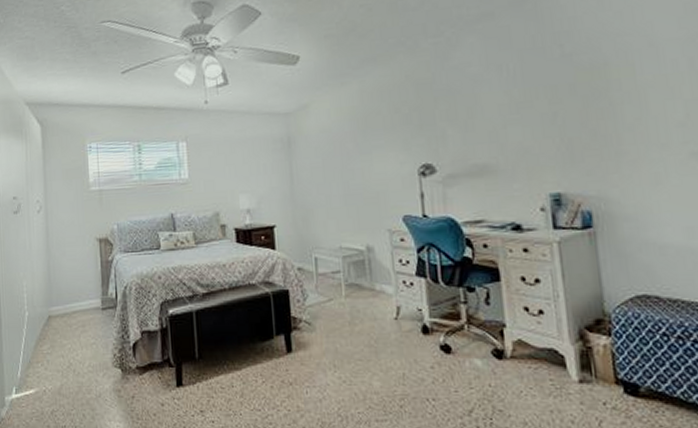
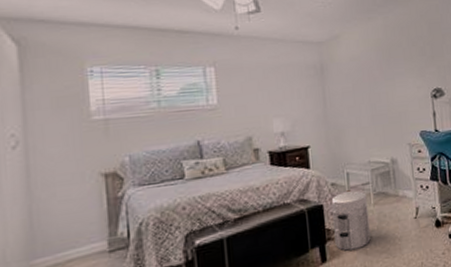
waste bin: none [297,277,341,344] -> present [331,190,371,251]

